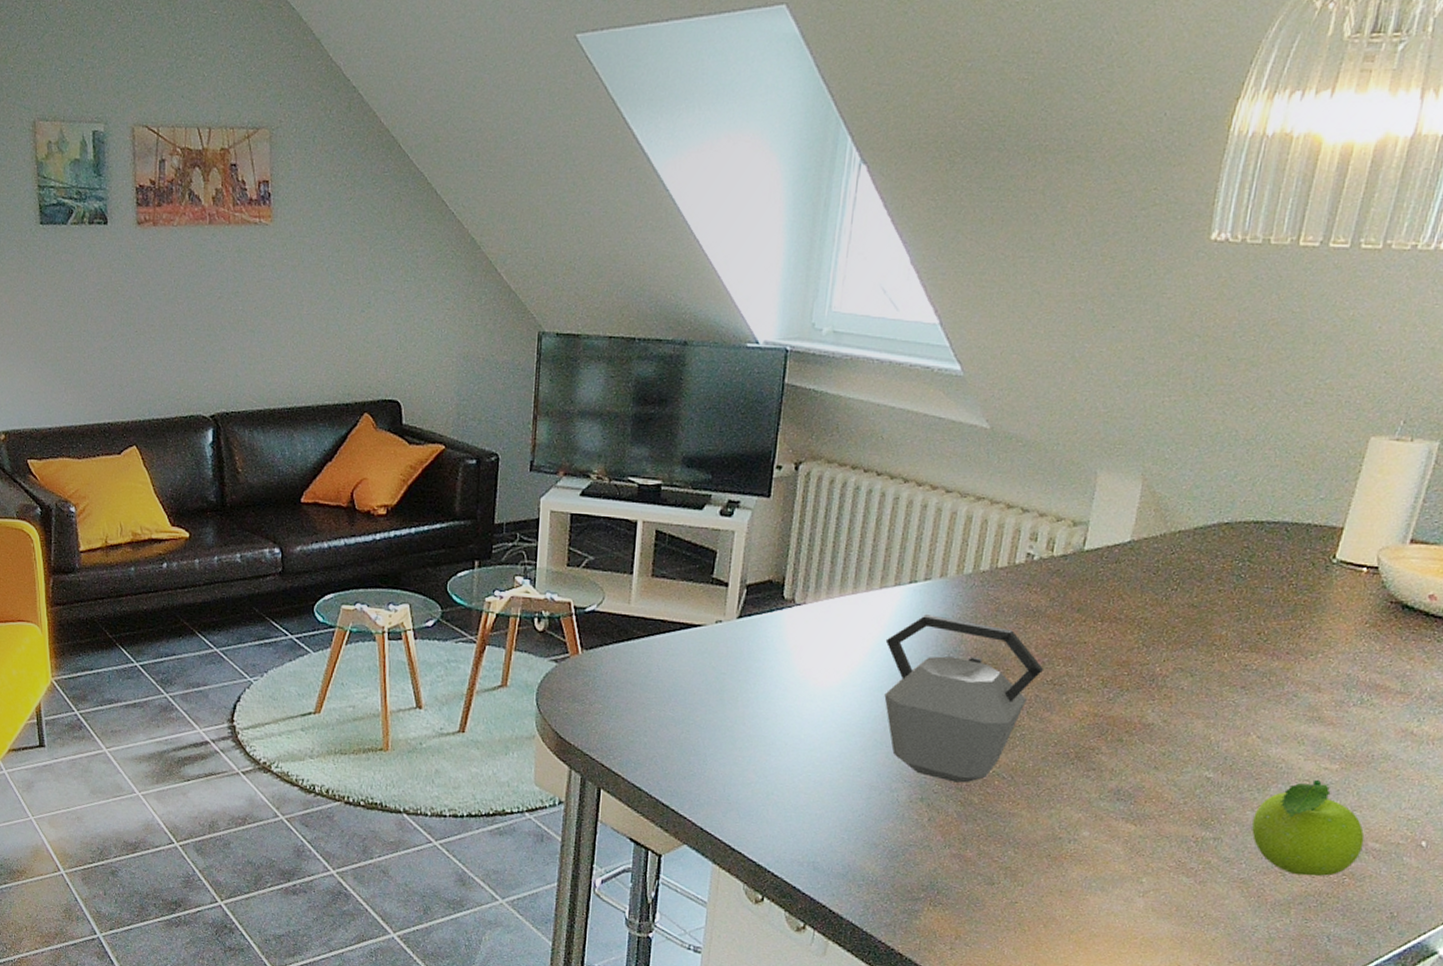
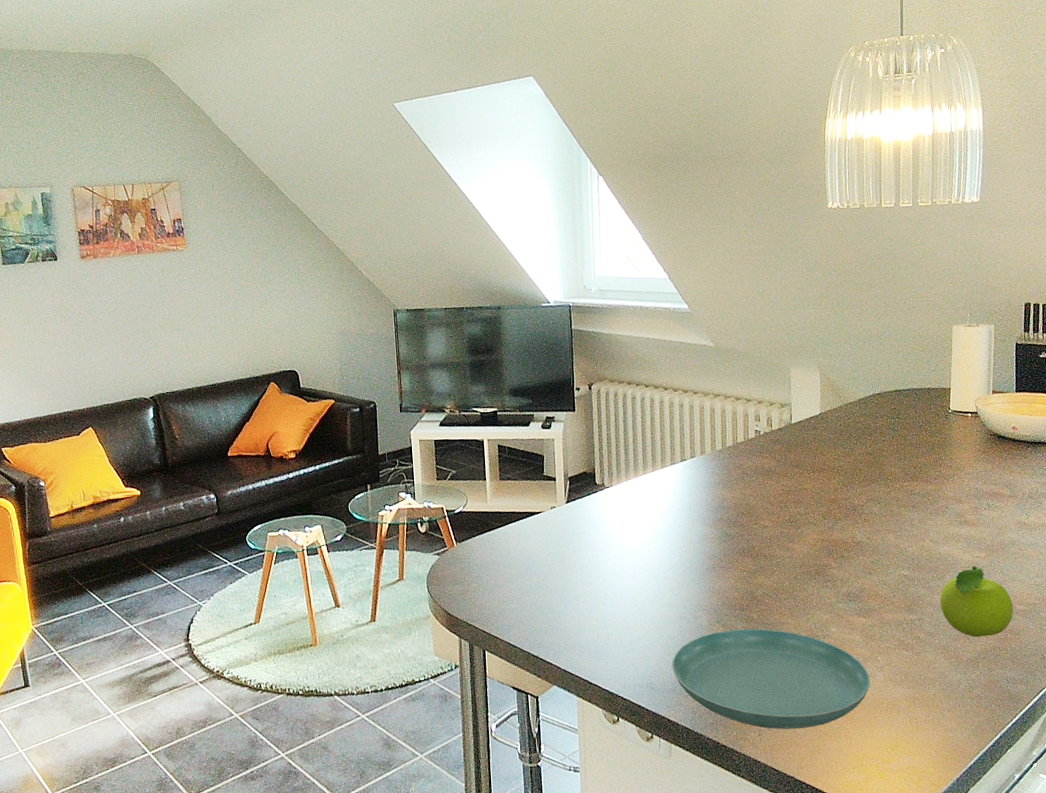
saucer: none [846,812,1125,952] -> present [672,629,871,730]
kettle: present [884,614,1045,783] -> none [672,483,783,605]

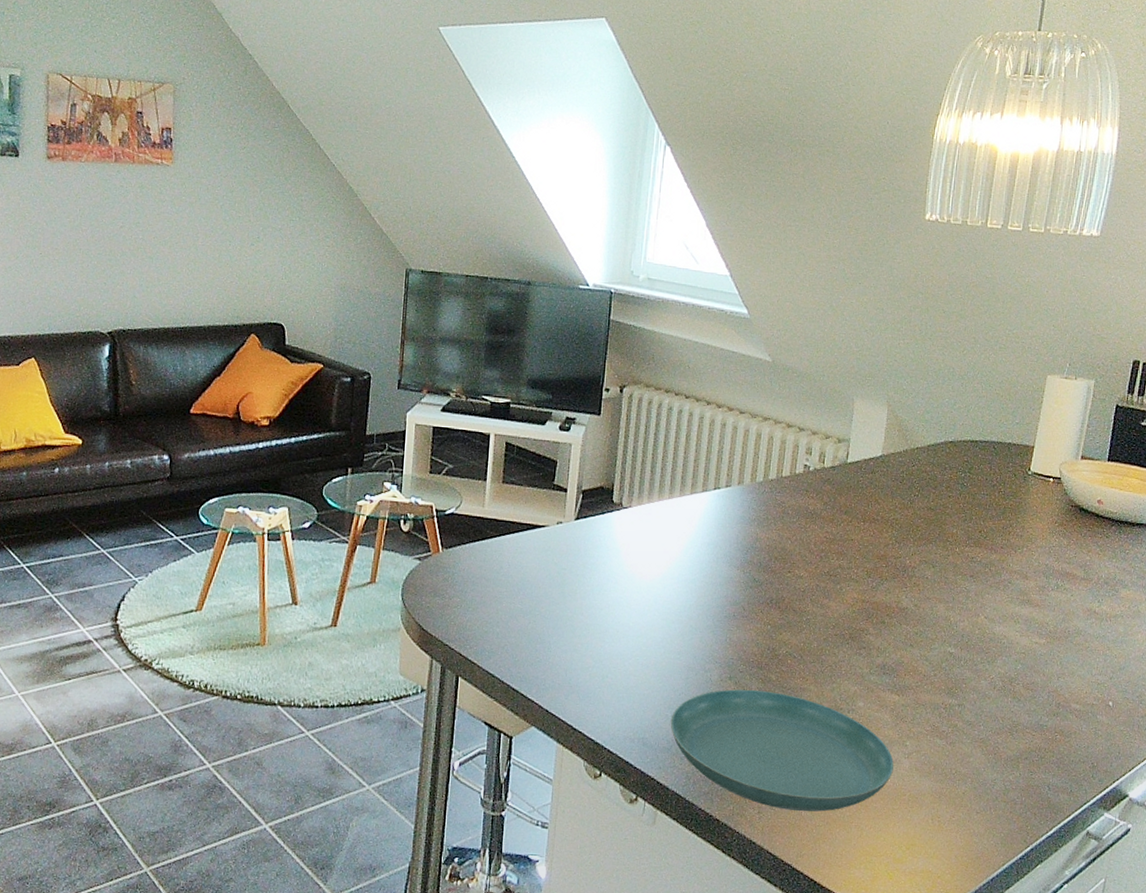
fruit: present [940,566,1014,637] -> none [986,653,1068,735]

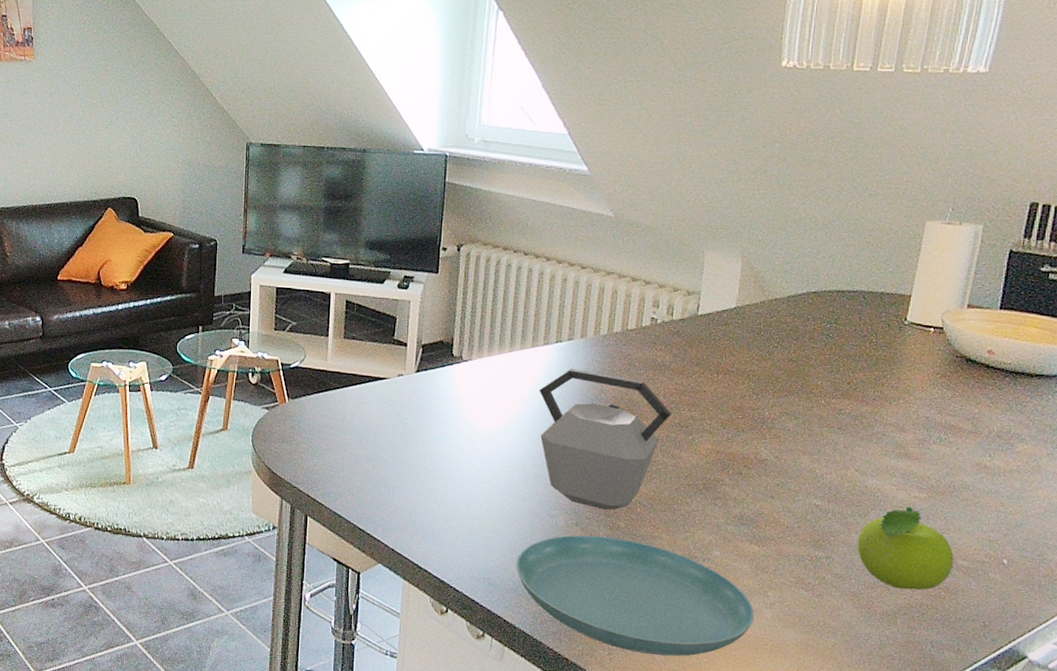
kettle: none [696,516,822,663] -> present [539,369,672,510]
fruit: none [986,653,1068,735] -> present [858,507,954,590]

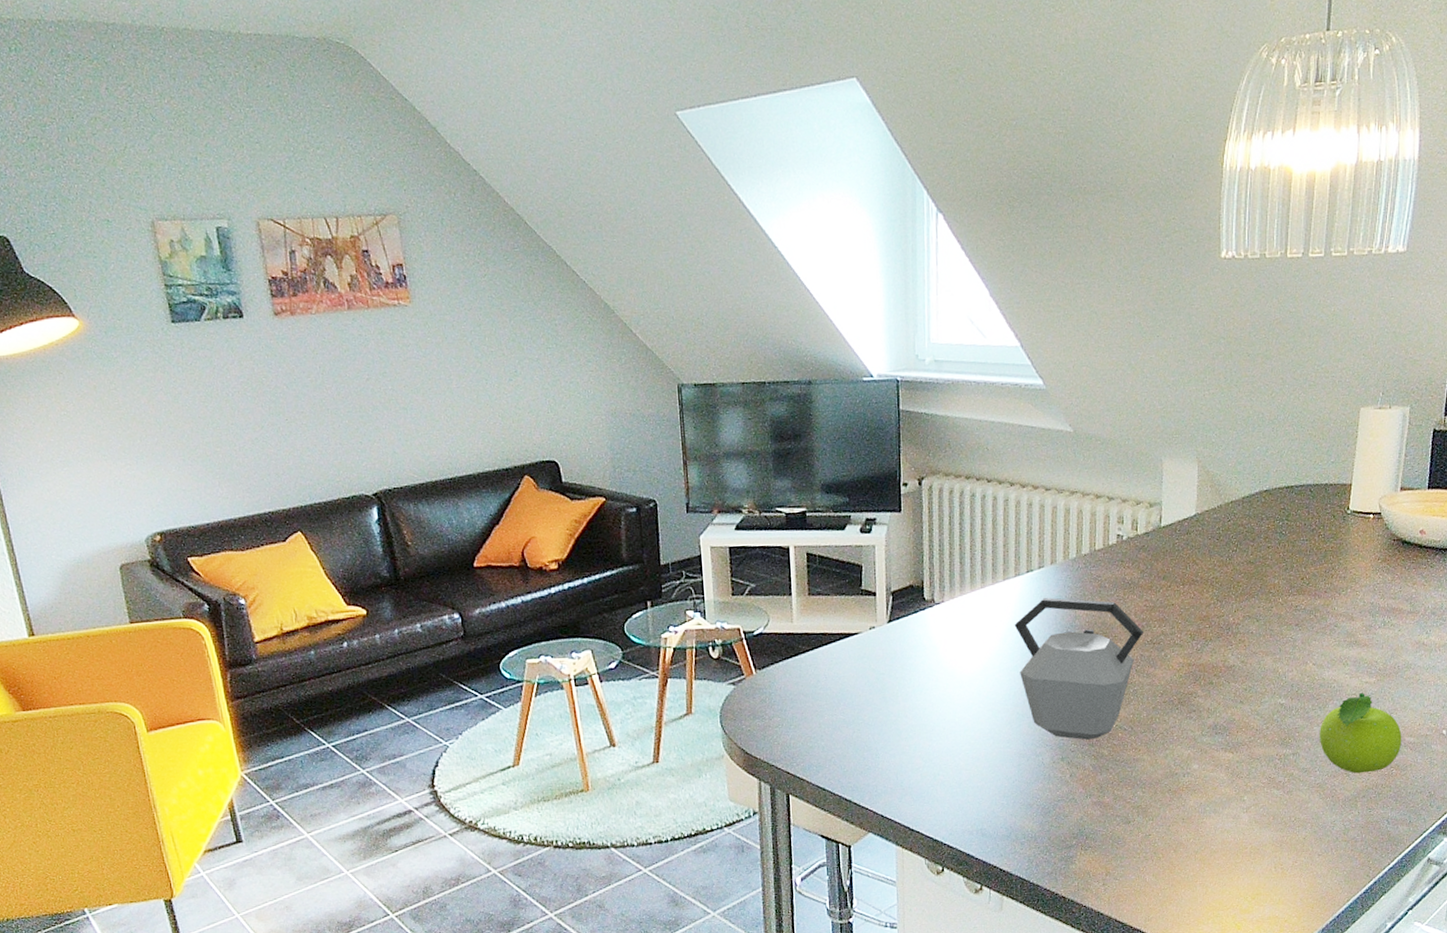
saucer: present [516,535,755,657] -> none [1007,766,1234,878]

